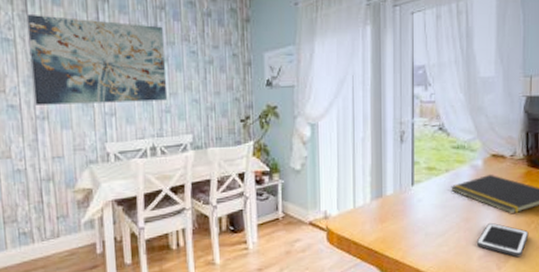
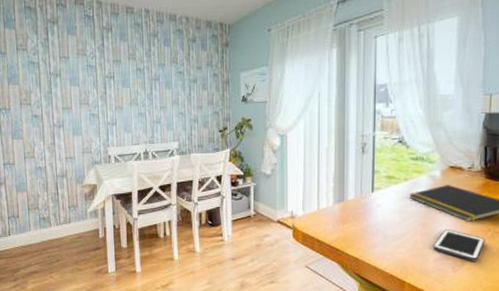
wall art: present [26,13,166,105] -> none [48,41,157,116]

